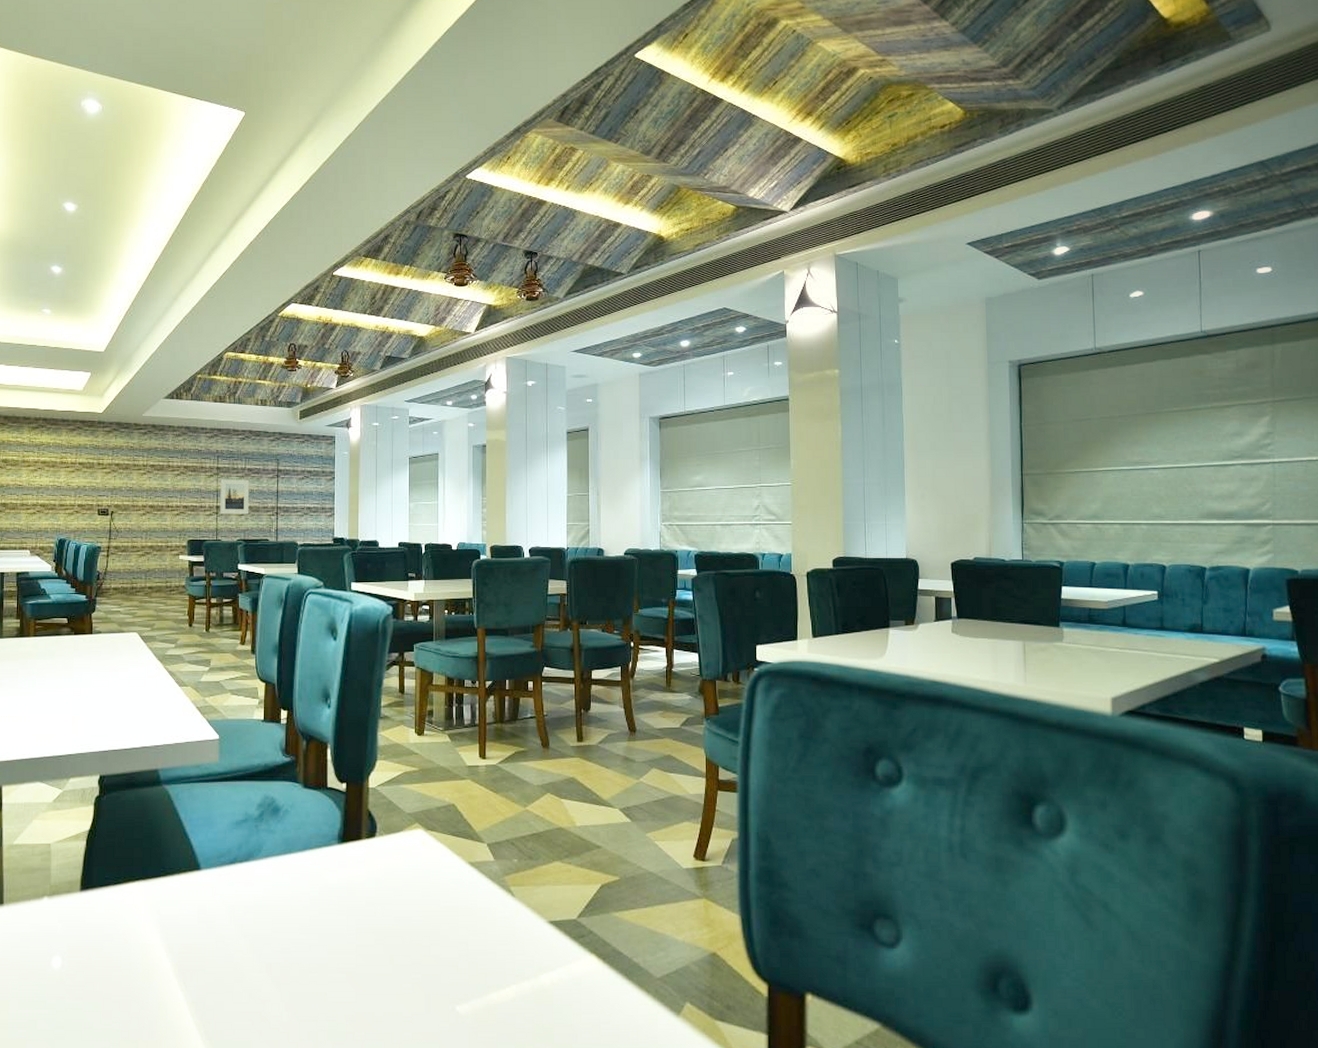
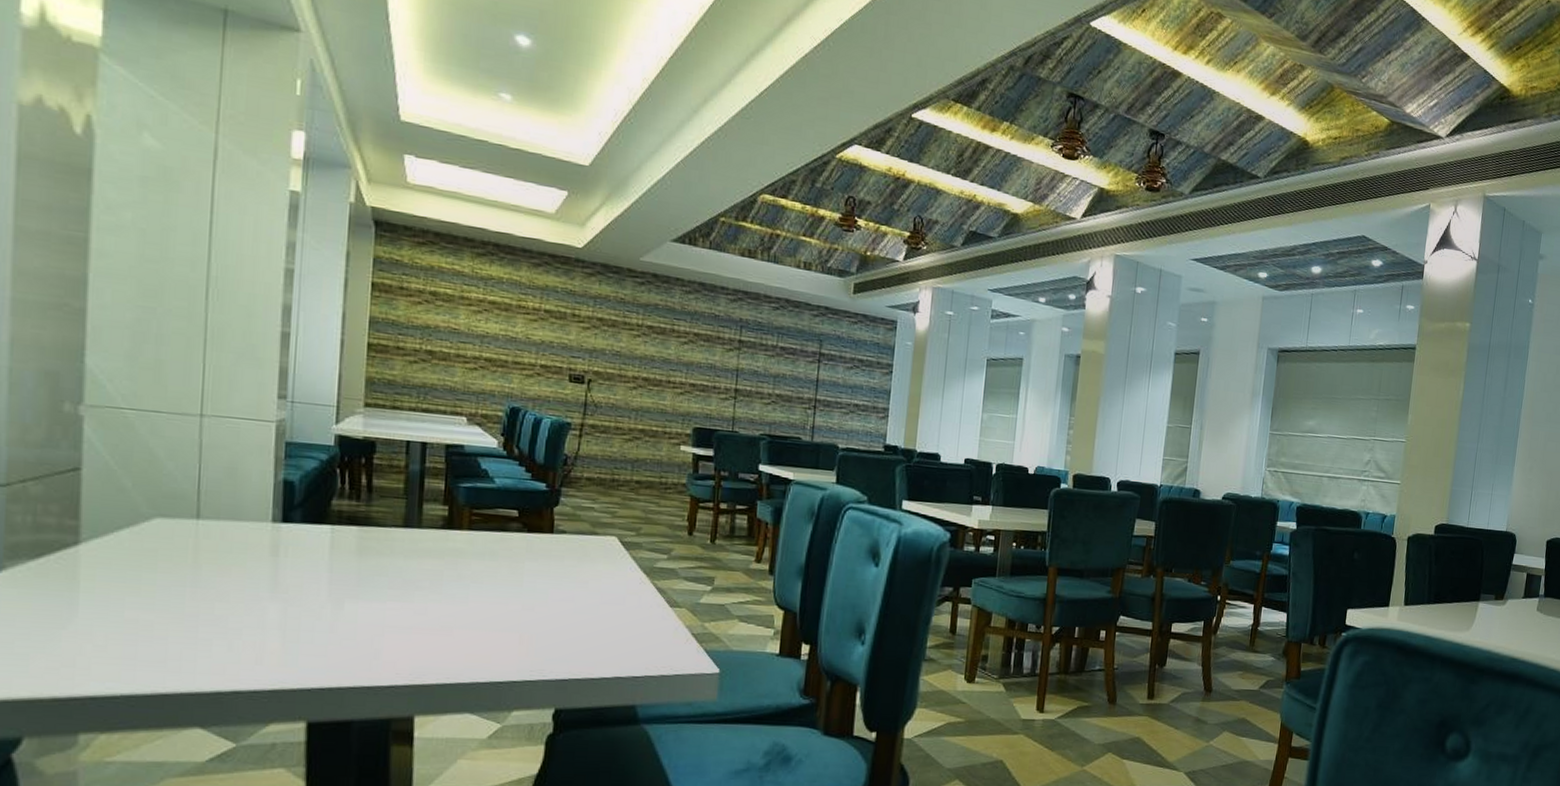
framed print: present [220,479,250,515] -> none [739,356,782,404]

